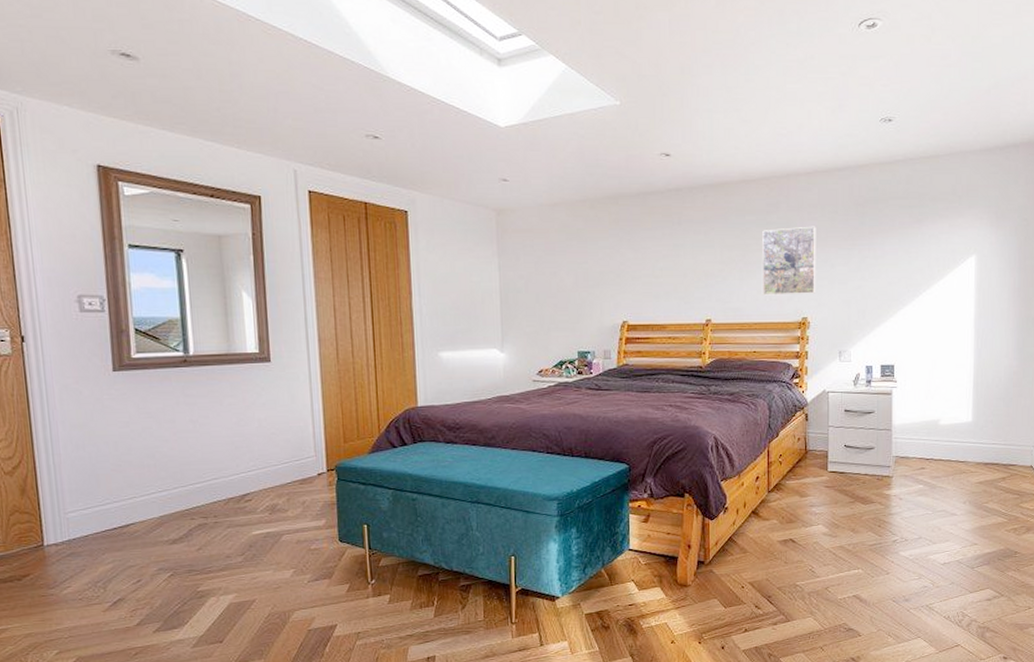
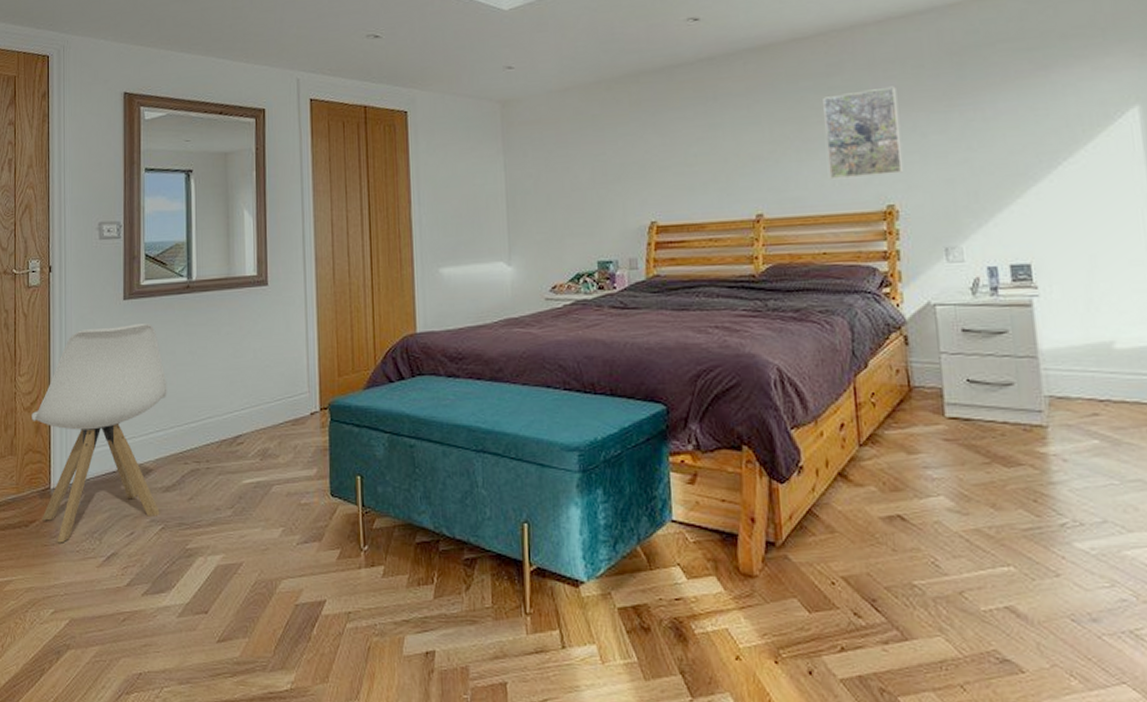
chair: none [14,393,169,593] -> present [32,322,167,543]

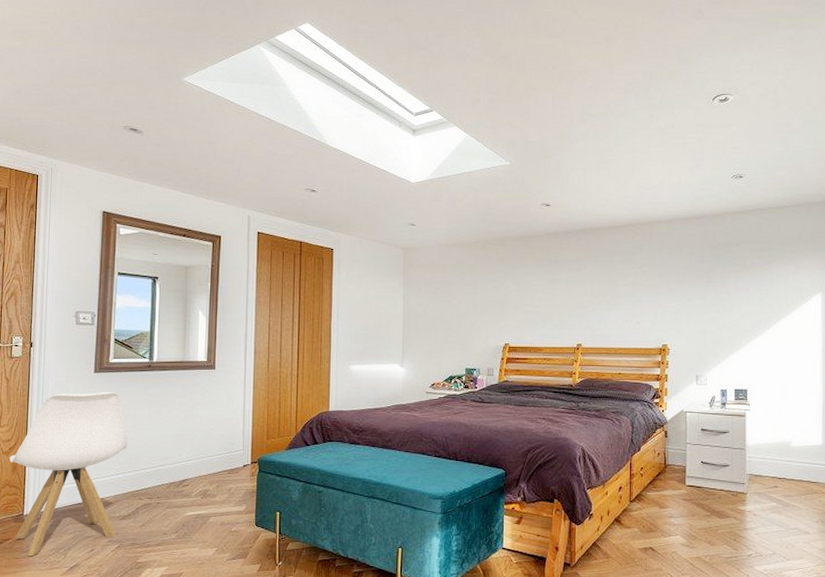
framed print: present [823,86,904,180] -> none [628,265,676,325]

